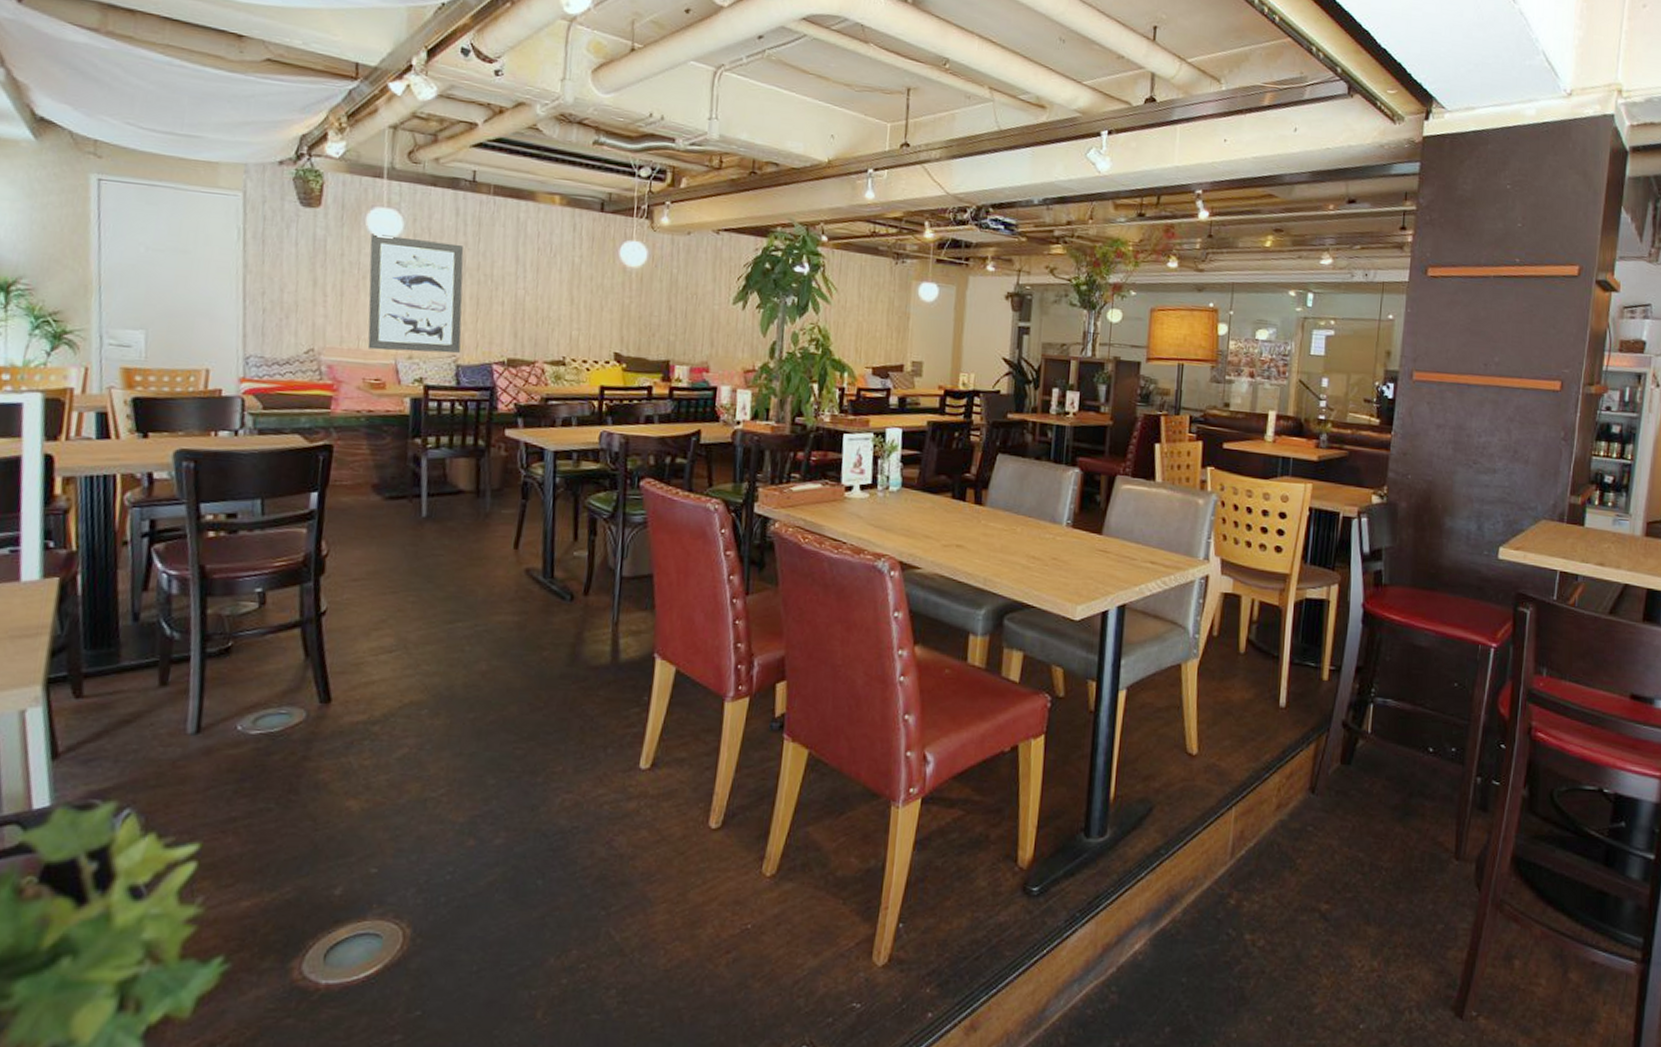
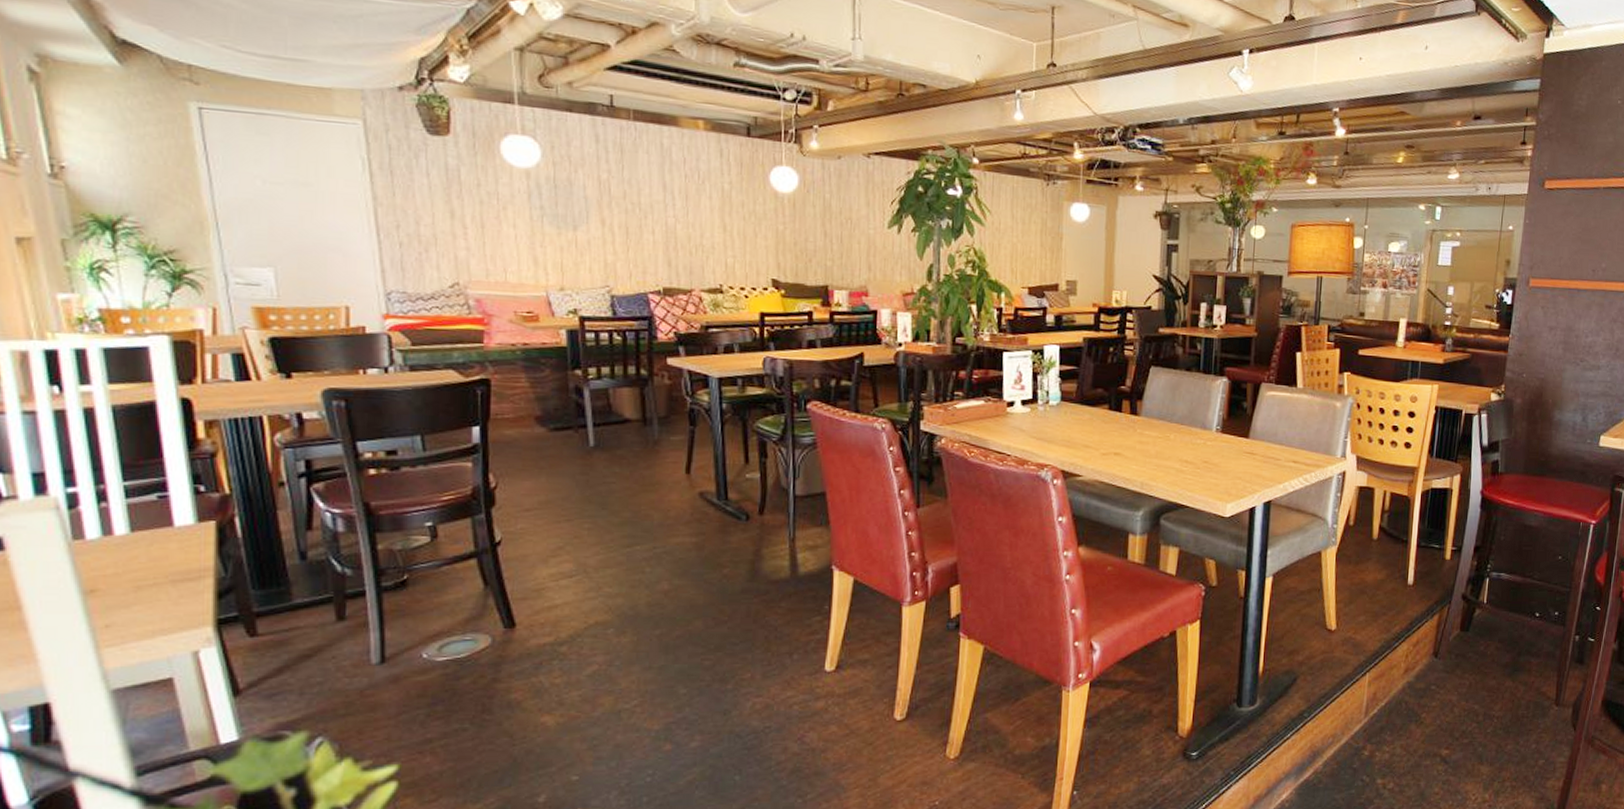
wall art: present [367,233,464,354] -> none [507,162,615,284]

